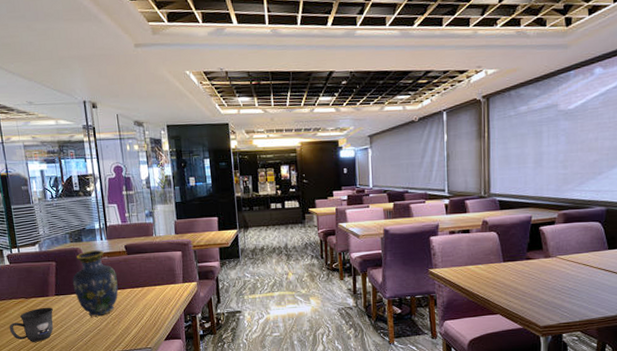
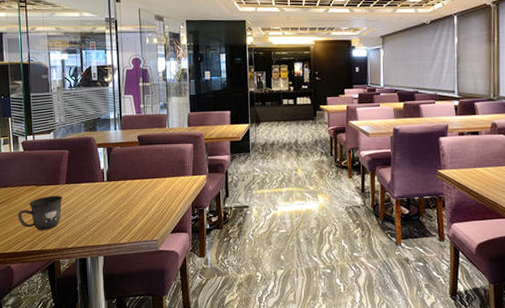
vase: present [72,250,118,317] -> none [83,140,128,207]

